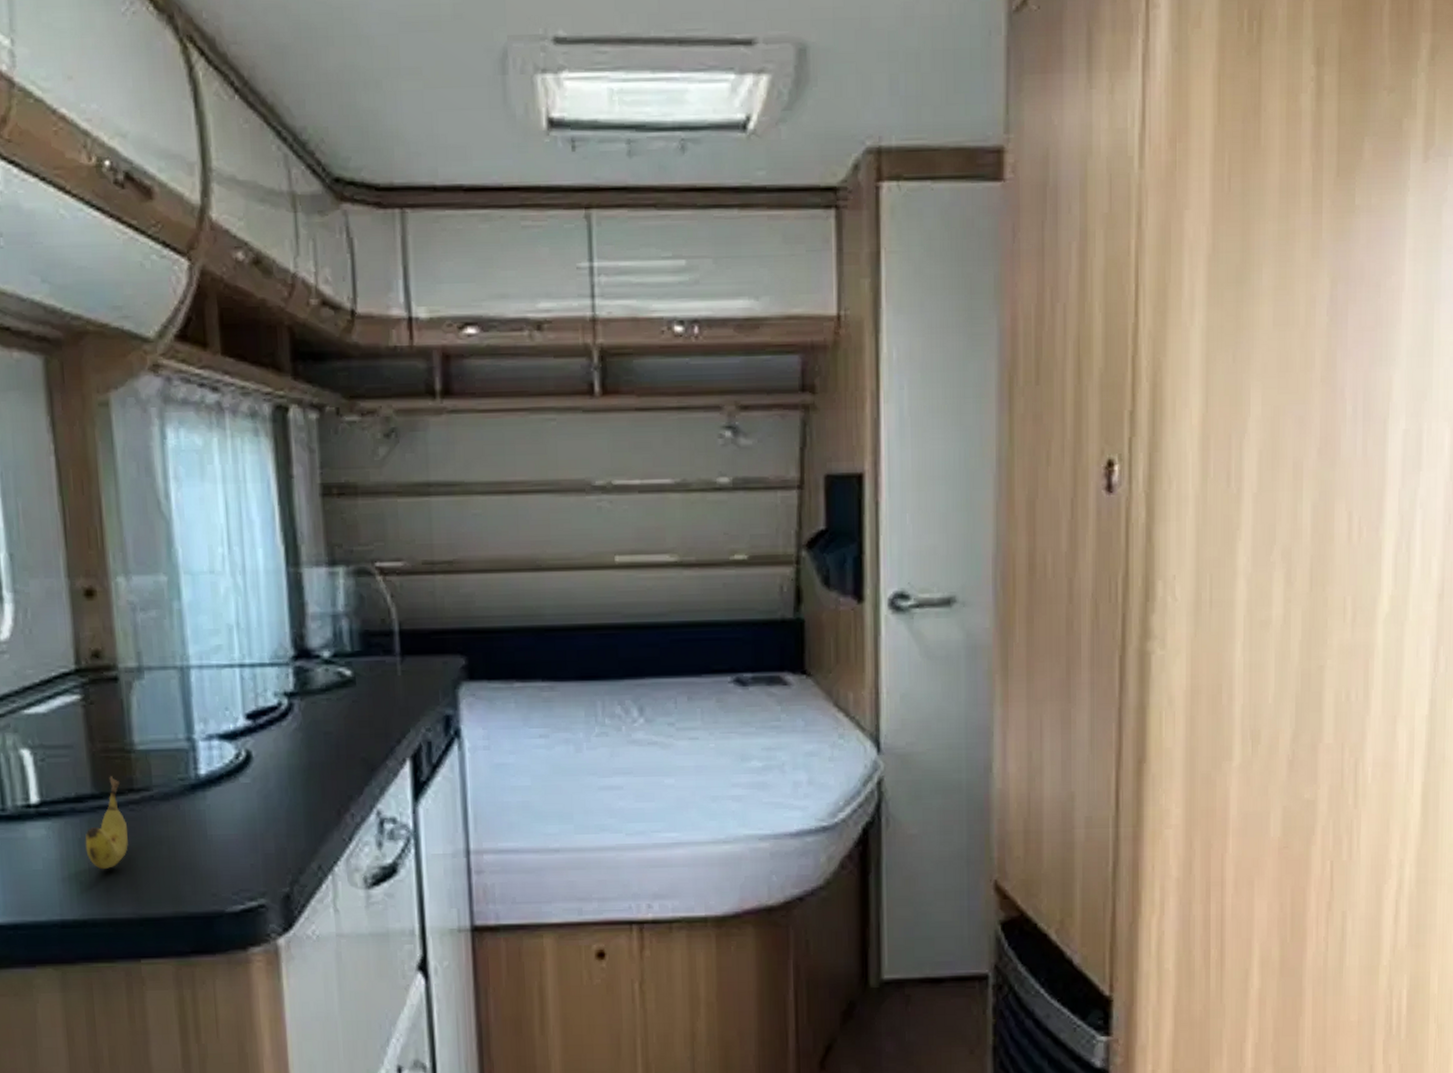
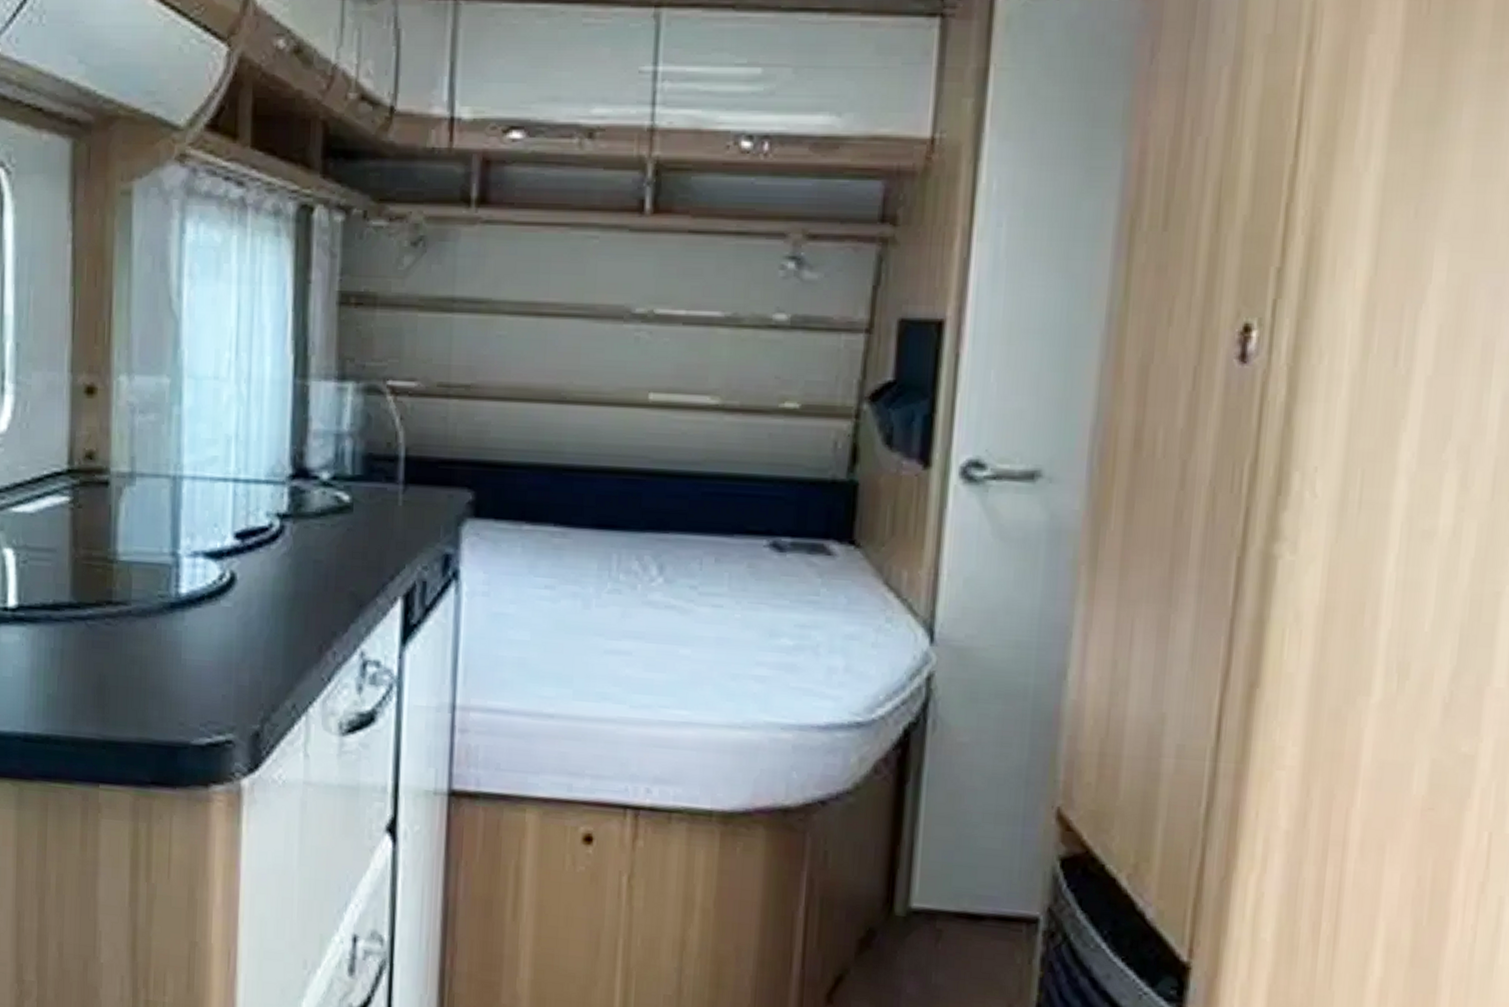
fruit: present [85,776,128,870] -> none [57,586,101,685]

